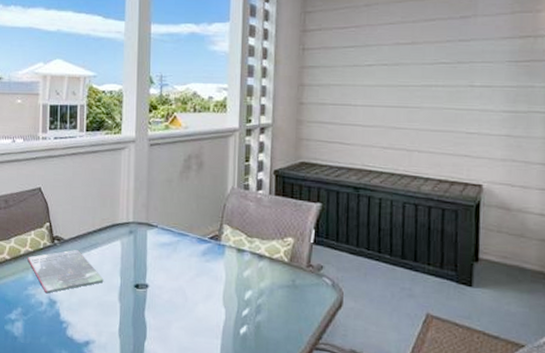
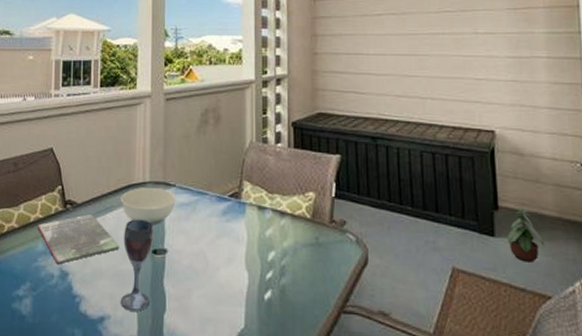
cup: none [104,256,137,338] -> present [120,219,154,312]
bowl: none [105,227,159,262] -> present [121,188,177,225]
potted plant: none [484,259,524,313] -> present [507,206,545,263]

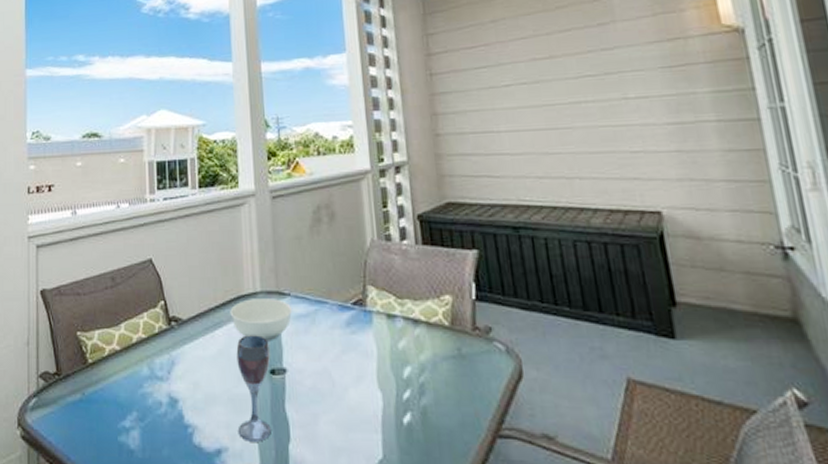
magazine: present [37,213,120,265] -> none [141,330,233,391]
potted plant: present [507,206,545,263] -> none [691,301,741,369]

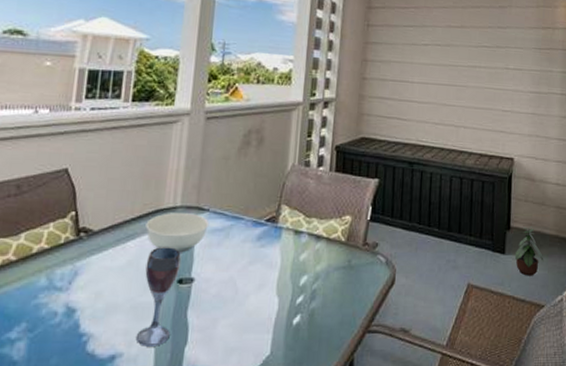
potted plant: none [691,301,741,369] -> present [514,226,544,276]

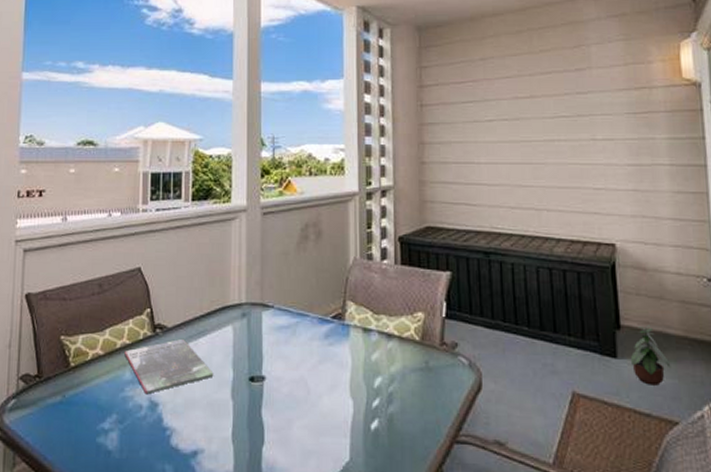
magazine: none [41,242,140,301] -> present [124,338,214,395]
cup: present [135,247,182,347] -> none [214,344,251,445]
bowl: present [145,213,210,253] -> none [214,309,275,350]

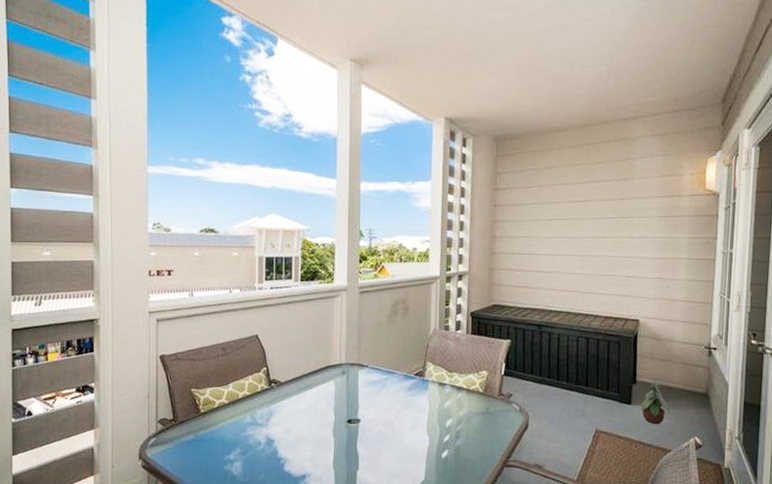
magazine: present [124,338,214,395] -> none [245,390,319,434]

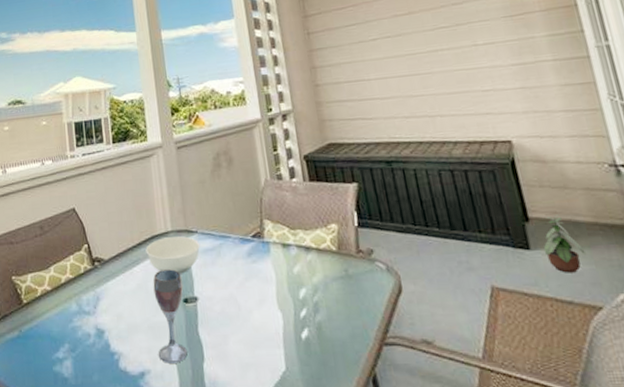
cup: none [319,395,349,470] -> present [153,269,188,363]
bowl: none [320,368,369,400] -> present [145,236,201,274]

